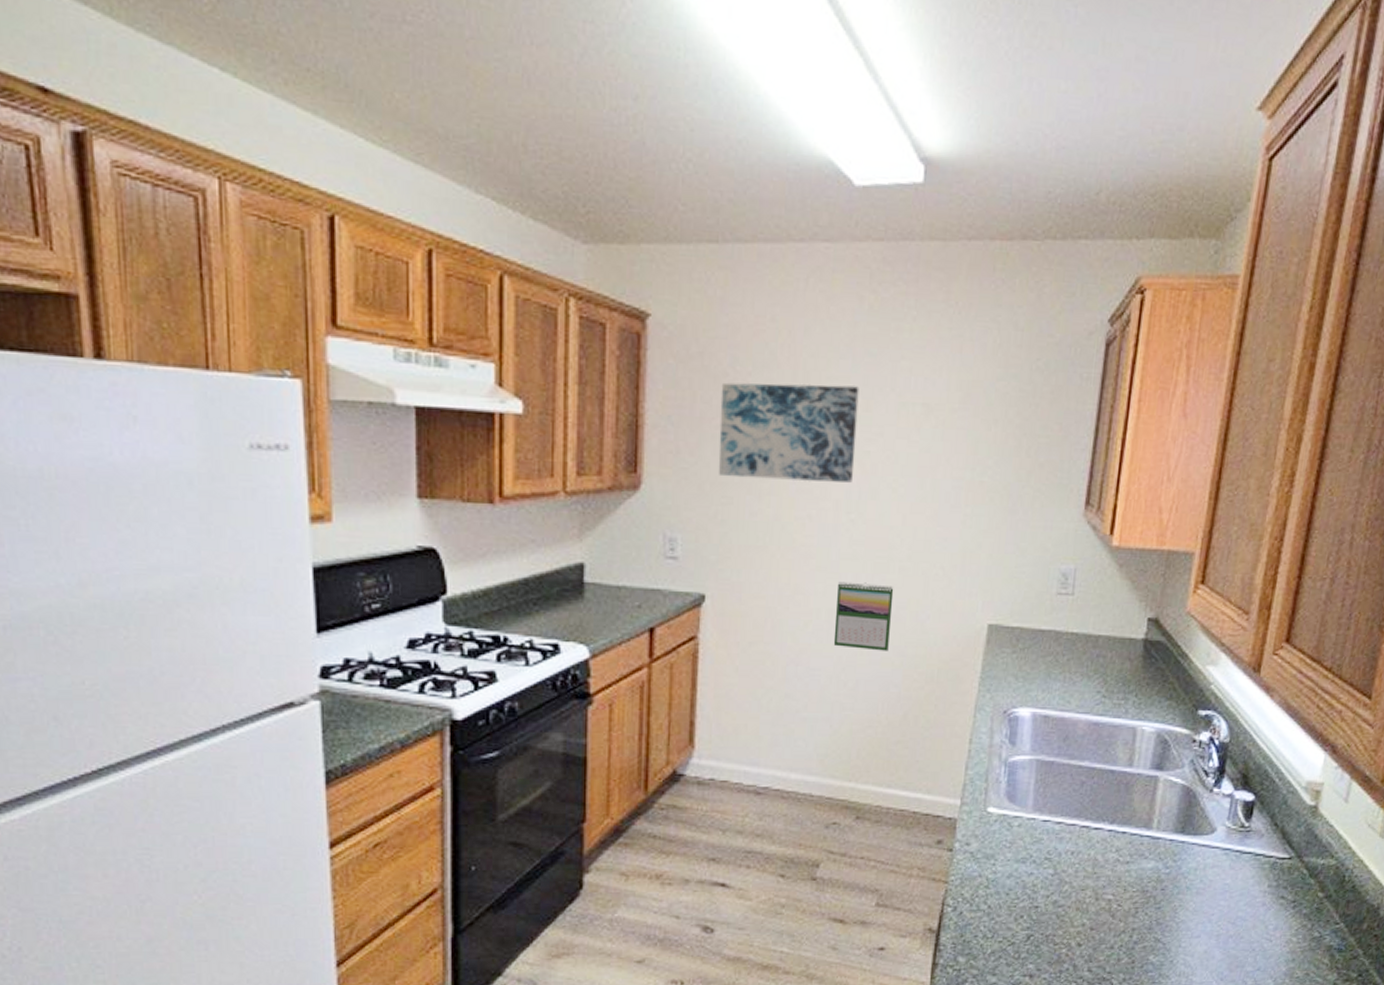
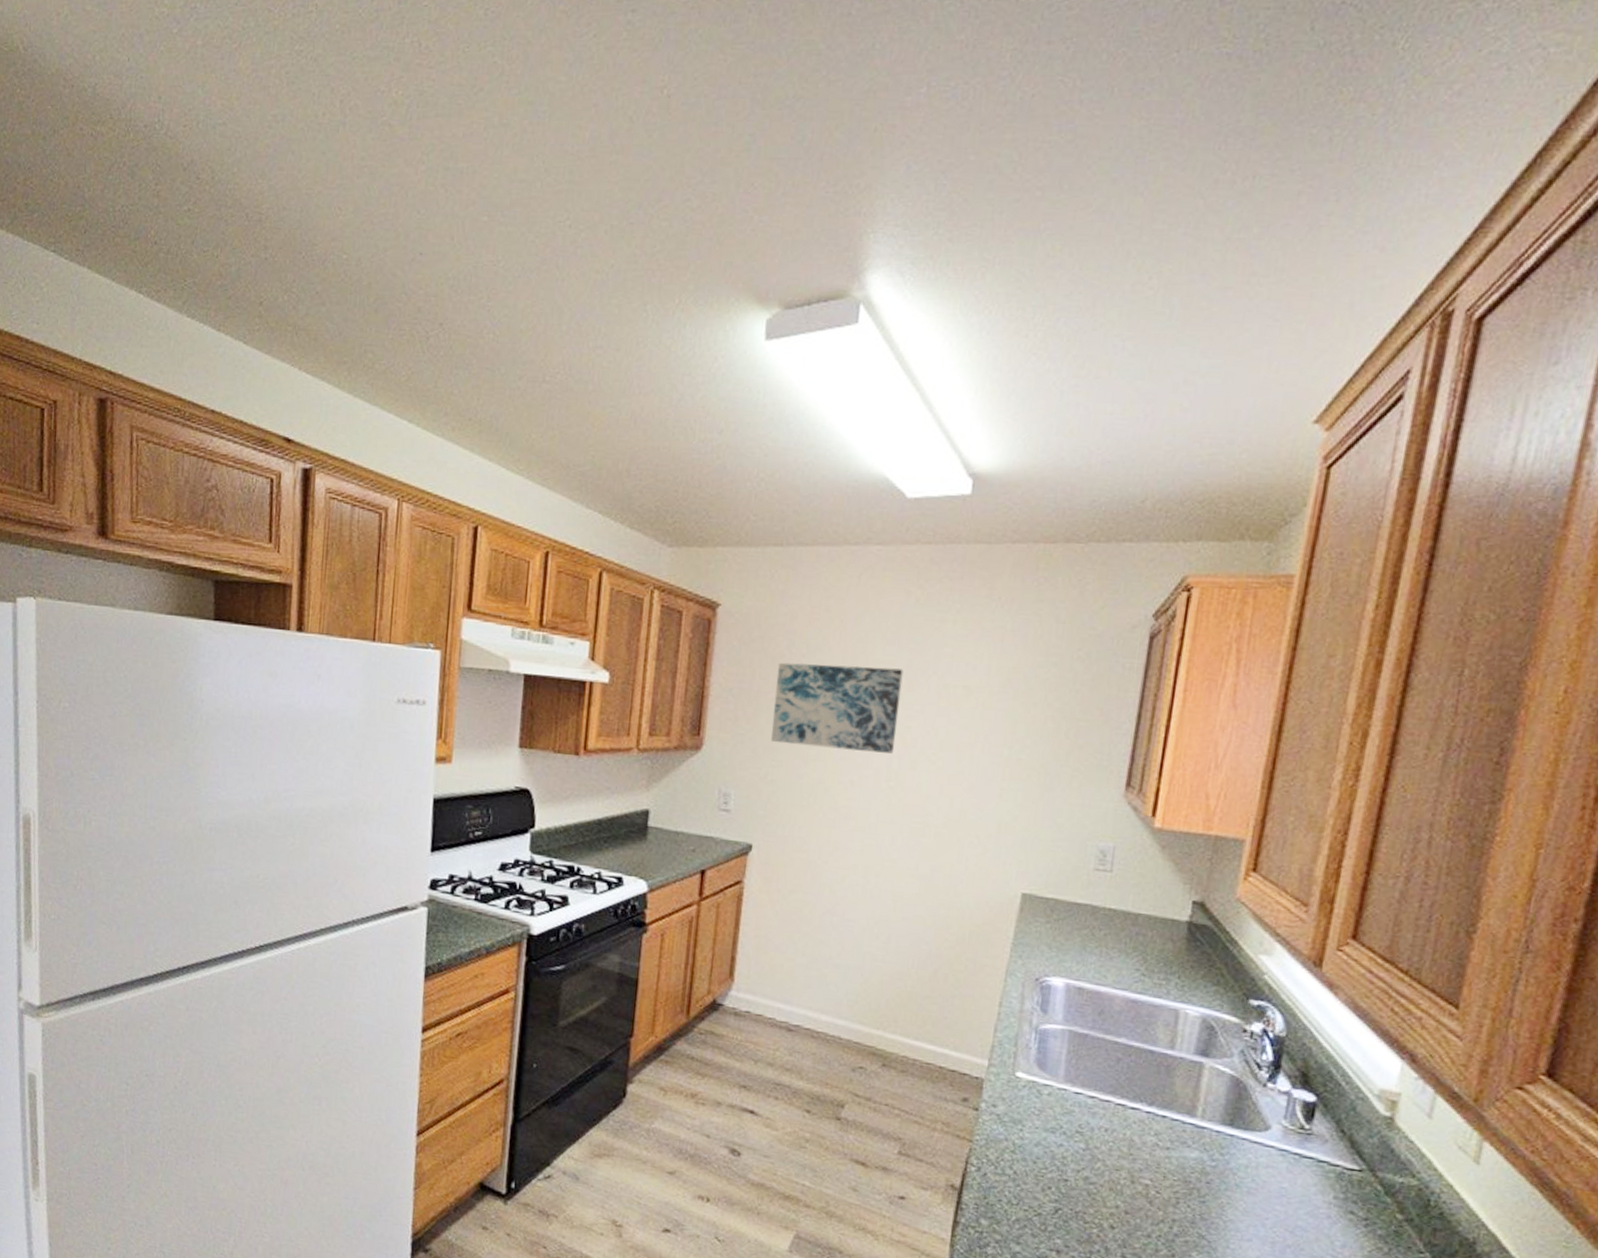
calendar: present [833,581,894,651] -> none [868,842,929,910]

